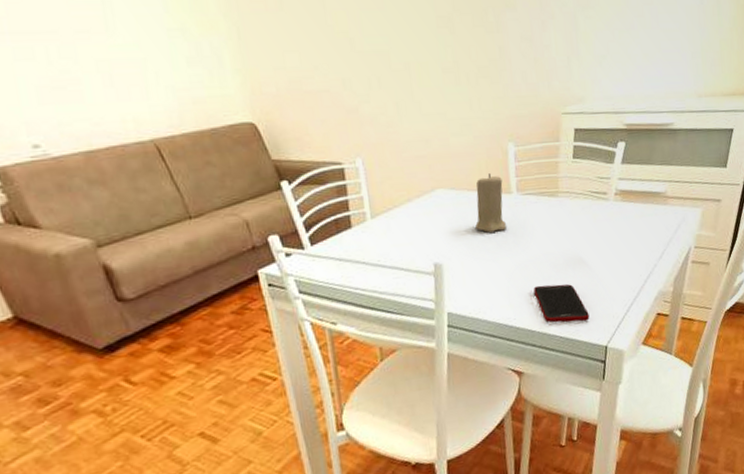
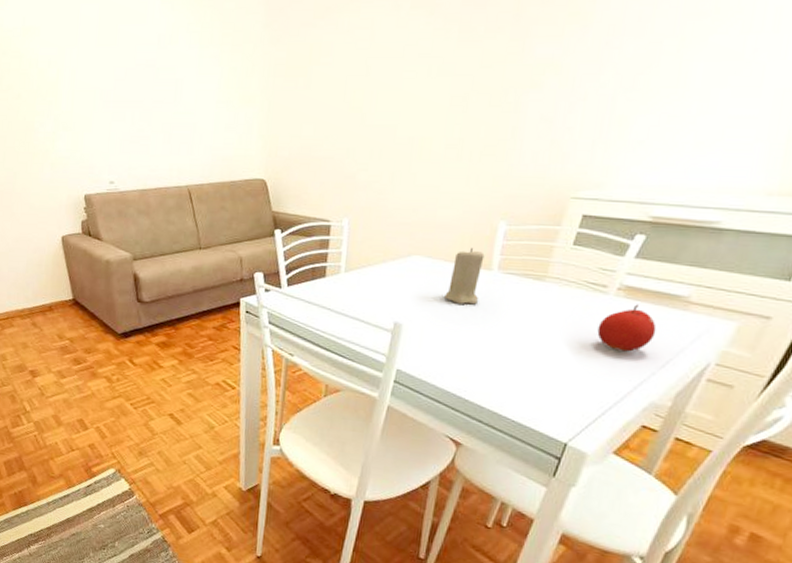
cell phone: present [534,284,590,324] -> none [493,364,553,413]
fruit: none [607,205,650,251] -> present [597,304,657,352]

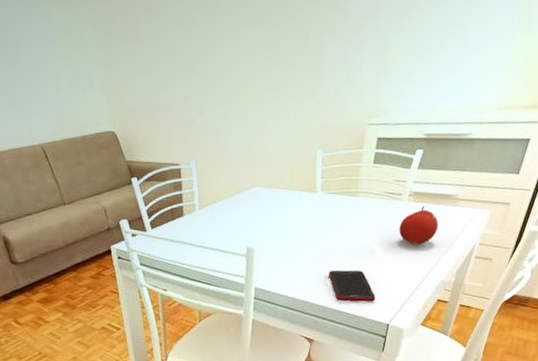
candle: present [444,248,485,305] -> none [284,175,310,224]
cell phone: none [493,364,553,413] -> present [329,270,375,303]

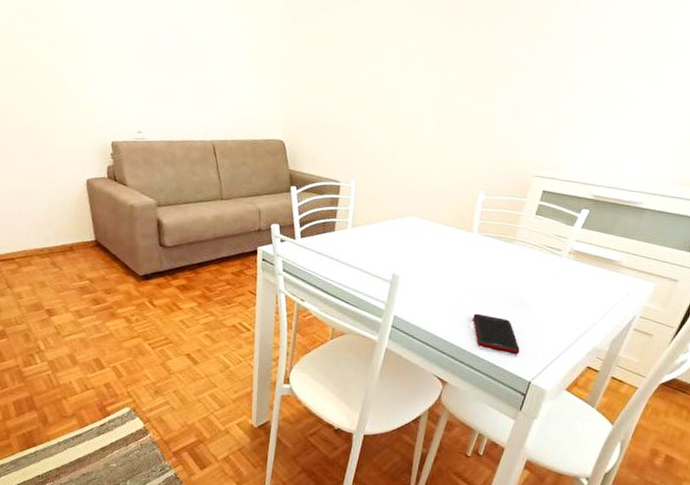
fruit: present [399,206,438,245] -> none [553,266,598,305]

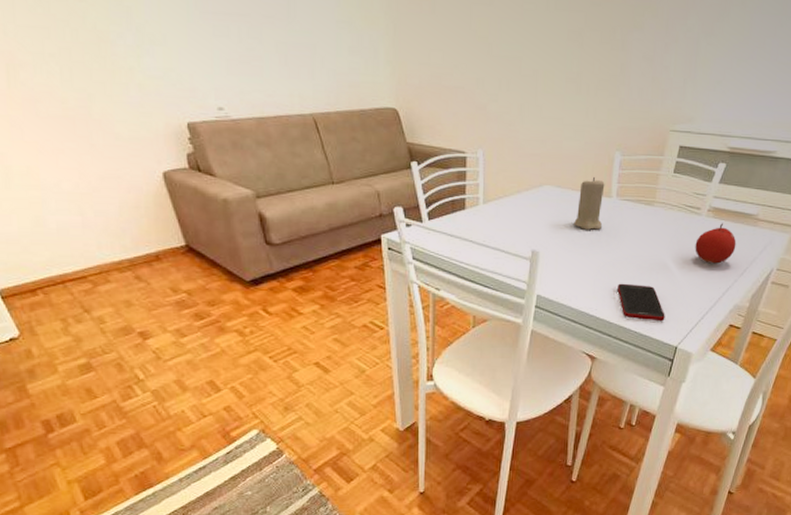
candle: none [435,213,467,261] -> present [574,177,605,230]
fruit: none [553,266,598,305] -> present [695,223,737,264]

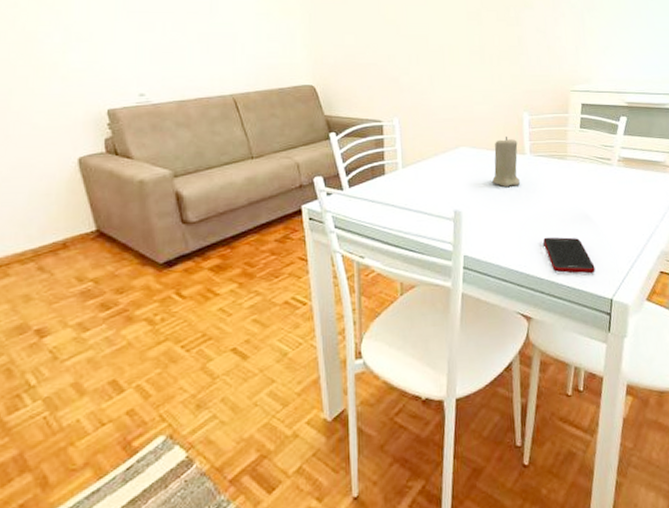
fruit: present [695,223,737,264] -> none [611,171,651,212]

